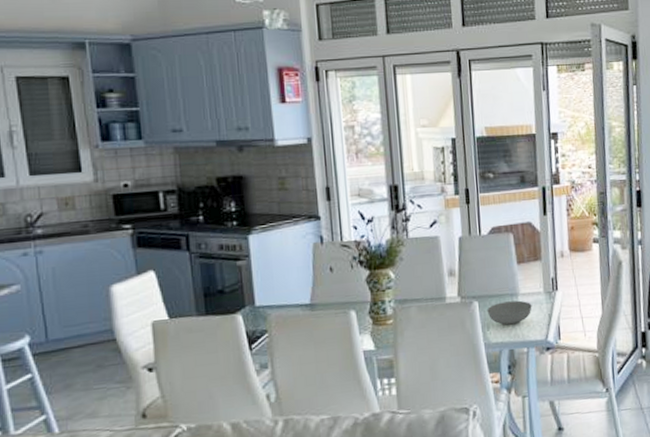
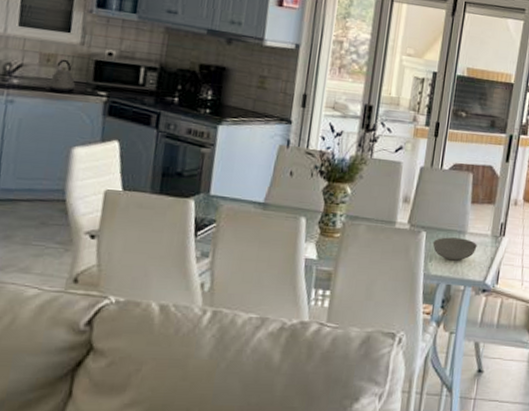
kettle: none [72,199,100,234] -> present [48,59,76,94]

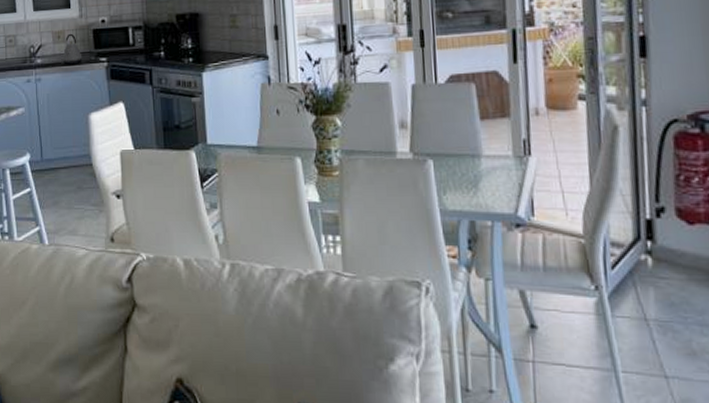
bowl: present [432,237,477,262] -> none [443,163,498,193]

